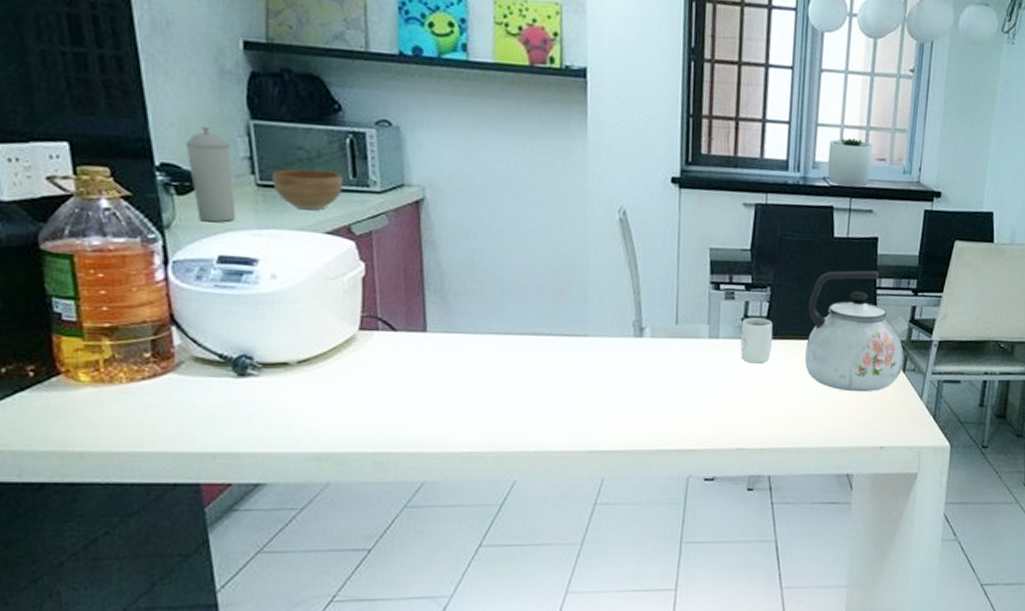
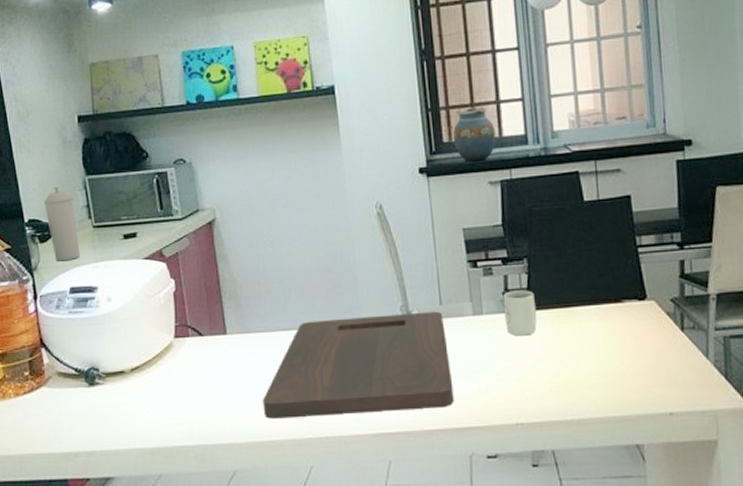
bowl: present [272,168,343,211] -> none [103,207,153,242]
cutting board: none [463,327,679,429] -> present [262,311,454,419]
vase: none [712,120,758,180] -> present [452,106,496,162]
kettle: present [804,270,909,392] -> none [567,229,680,357]
planter: present [827,137,873,186] -> none [565,102,612,150]

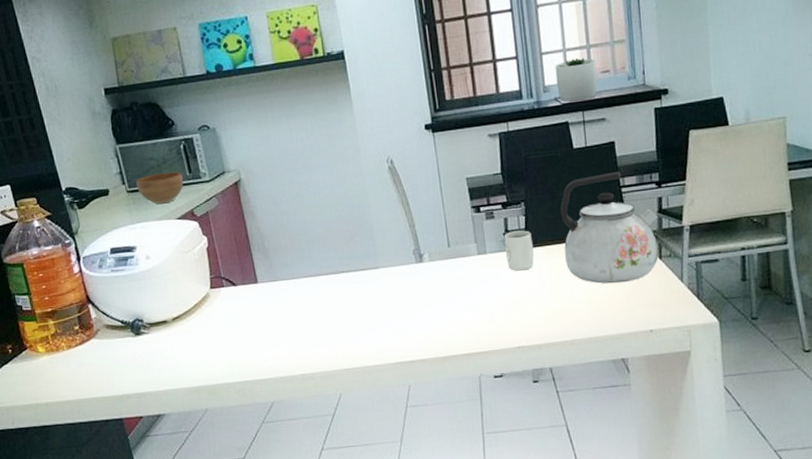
canister: present [44,186,80,262] -> none [79,155,118,225]
bowl: none [103,207,153,242] -> present [136,172,183,204]
cutting board: present [262,311,454,419] -> none [294,253,464,355]
vase: present [452,106,496,162] -> none [454,65,494,117]
planter: none [565,102,612,150] -> present [555,58,597,102]
kettle: none [567,229,680,357] -> present [560,171,659,284]

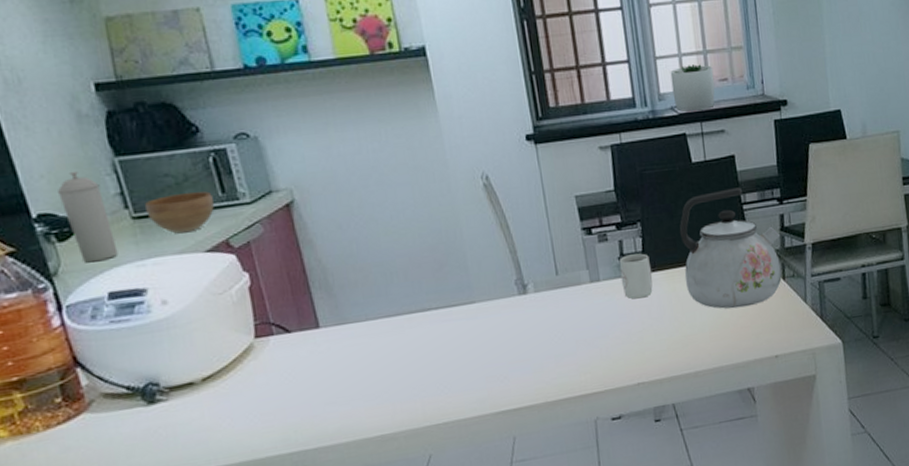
canister: none [79,155,118,225] -> present [58,170,118,263]

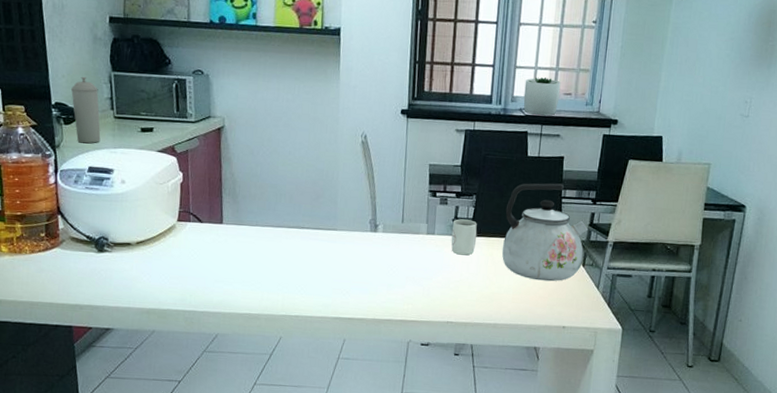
bowl: present [145,191,214,234] -> none [124,105,170,135]

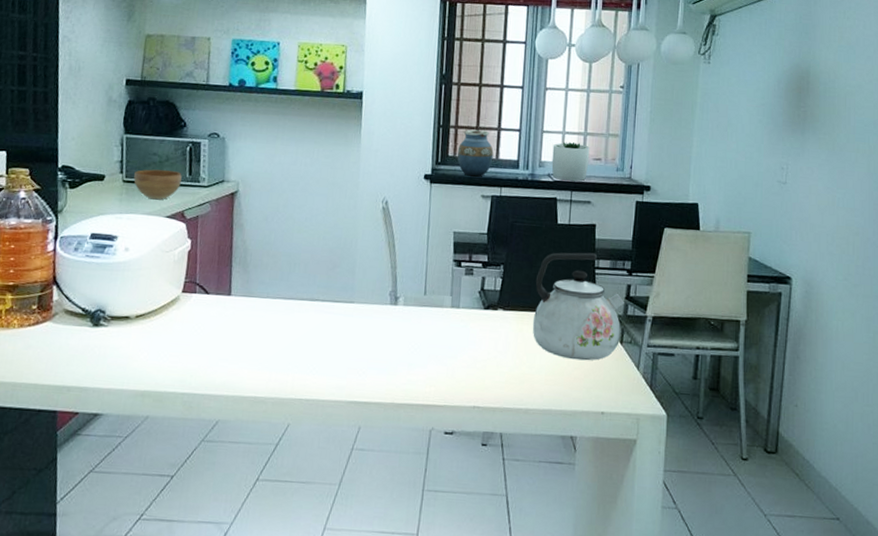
canister: present [71,76,101,144] -> none [80,139,109,209]
bowl: none [124,105,170,135] -> present [133,169,182,200]
vase: none [432,65,468,112] -> present [457,129,494,177]
mug: present [451,219,478,255] -> none [477,291,506,331]

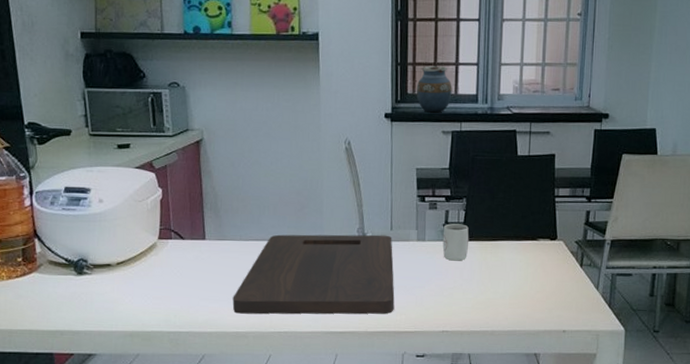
bowl: present [133,169,182,200] -> none [100,122,146,152]
cutting board: none [253,293,426,385] -> present [232,234,395,314]
mug: none [477,291,506,331] -> present [442,223,469,261]
kettle: present [532,252,625,361] -> none [495,182,585,284]
planter: present [551,141,590,181] -> none [510,73,548,113]

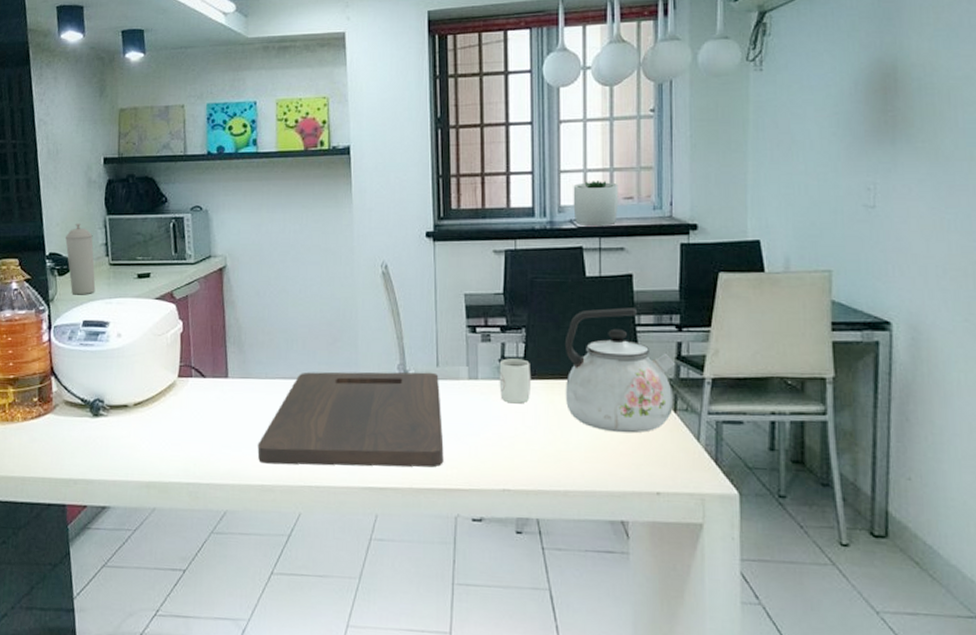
canister: none [44,94,76,163] -> present [65,223,96,295]
vase: present [416,66,452,113] -> none [461,177,503,230]
kettle: none [495,182,585,284] -> present [564,307,676,434]
planter: none [510,73,548,113] -> present [573,181,619,226]

